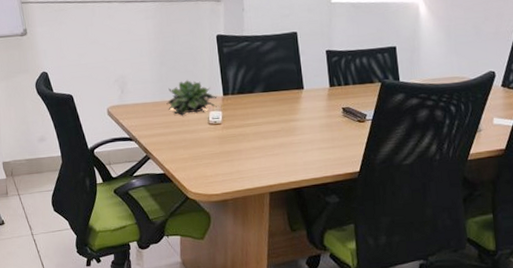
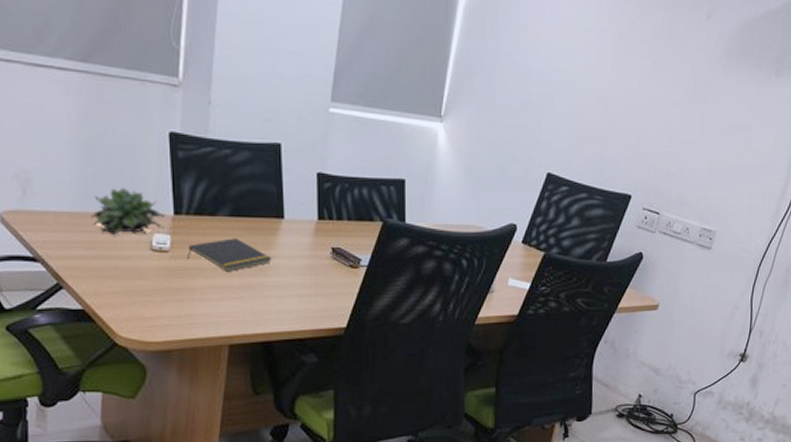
notepad: none [234,108,297,135] -> present [186,238,272,271]

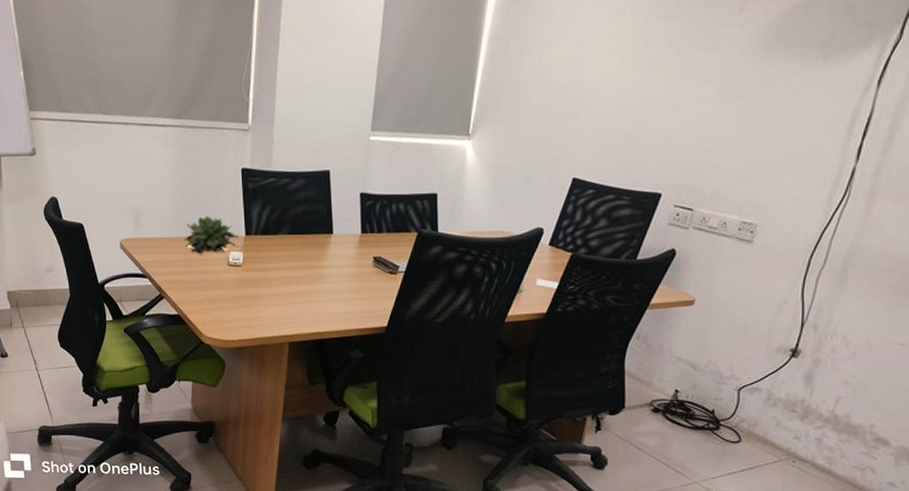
notepad: present [186,238,272,271] -> none [255,252,323,281]

